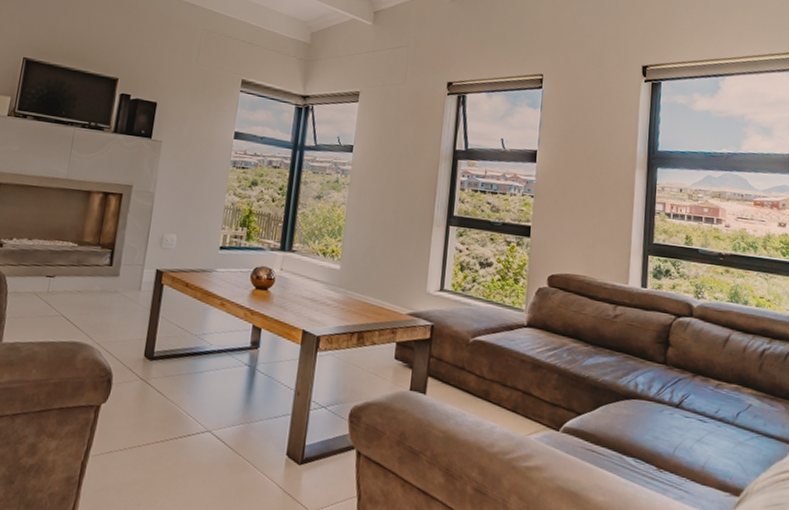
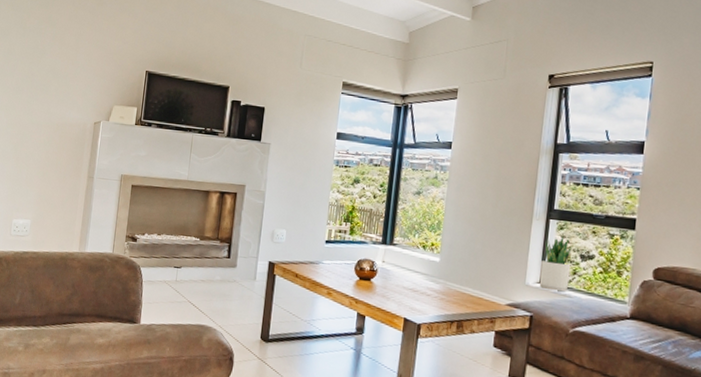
planter: none [439,243,471,300] -> present [539,236,572,292]

